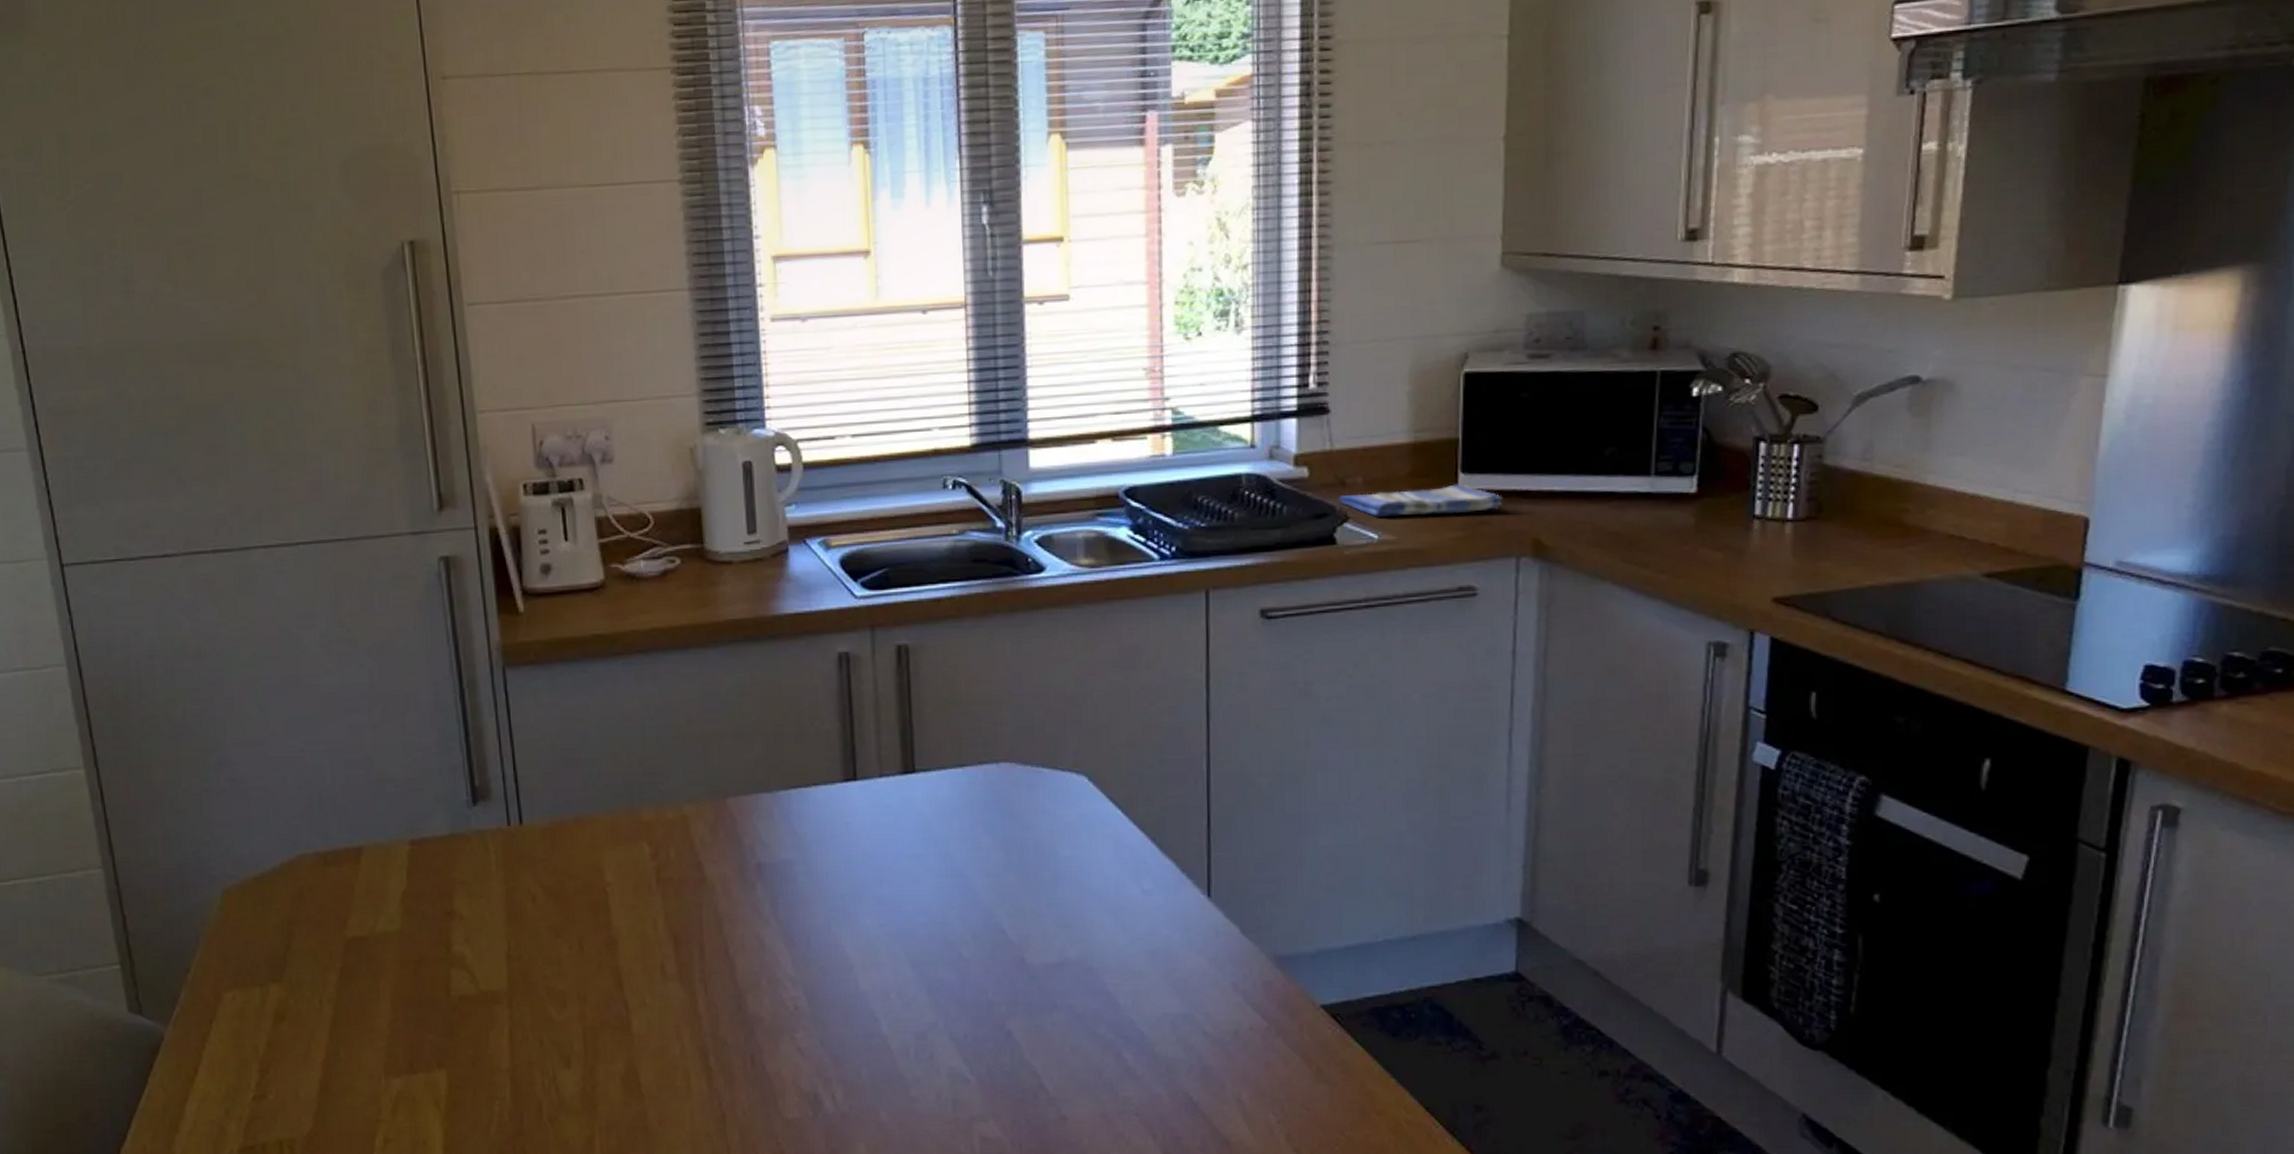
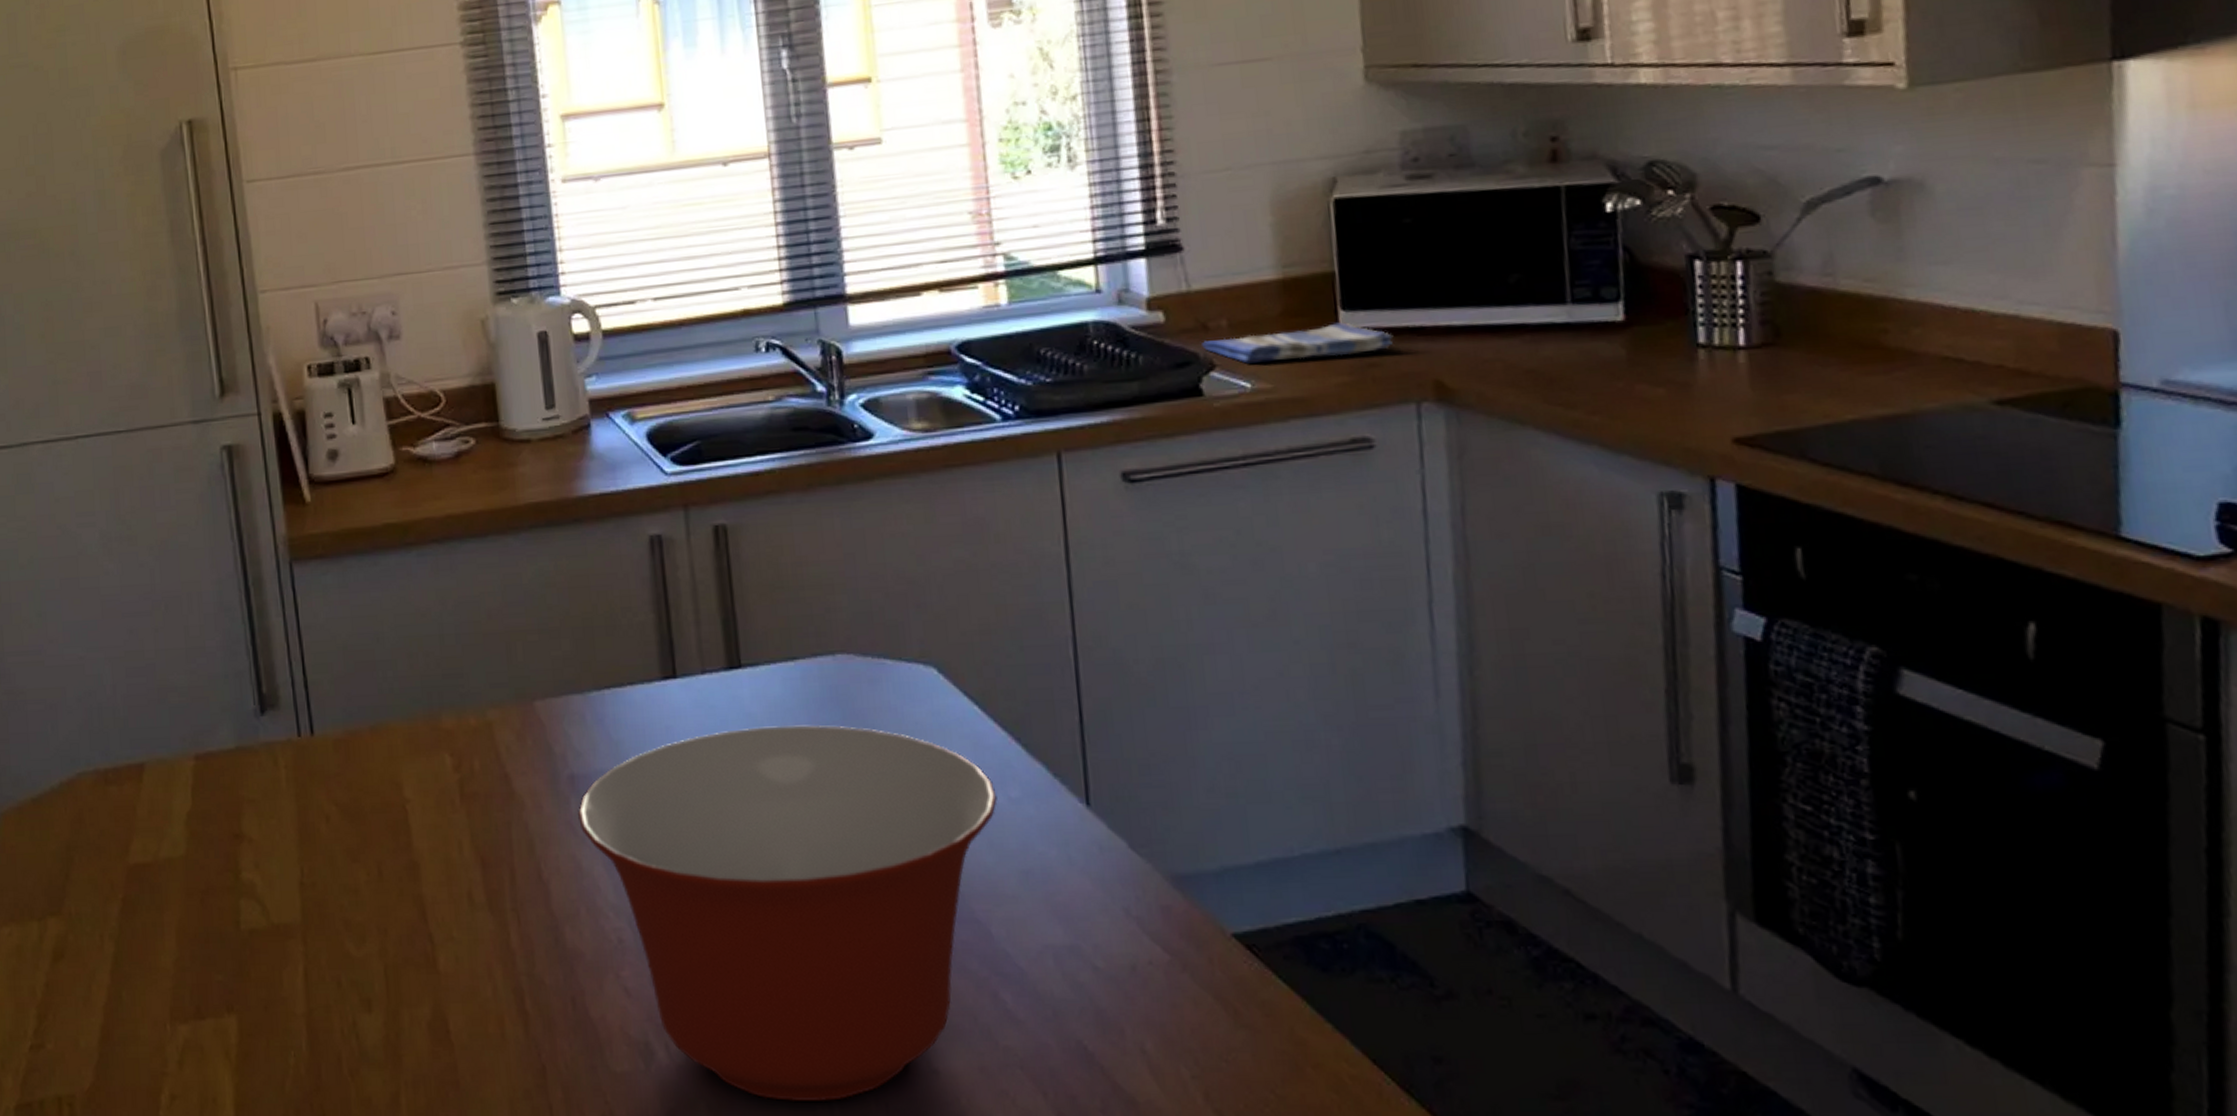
mixing bowl: none [763,823,1132,1142] -> present [578,724,998,1101]

